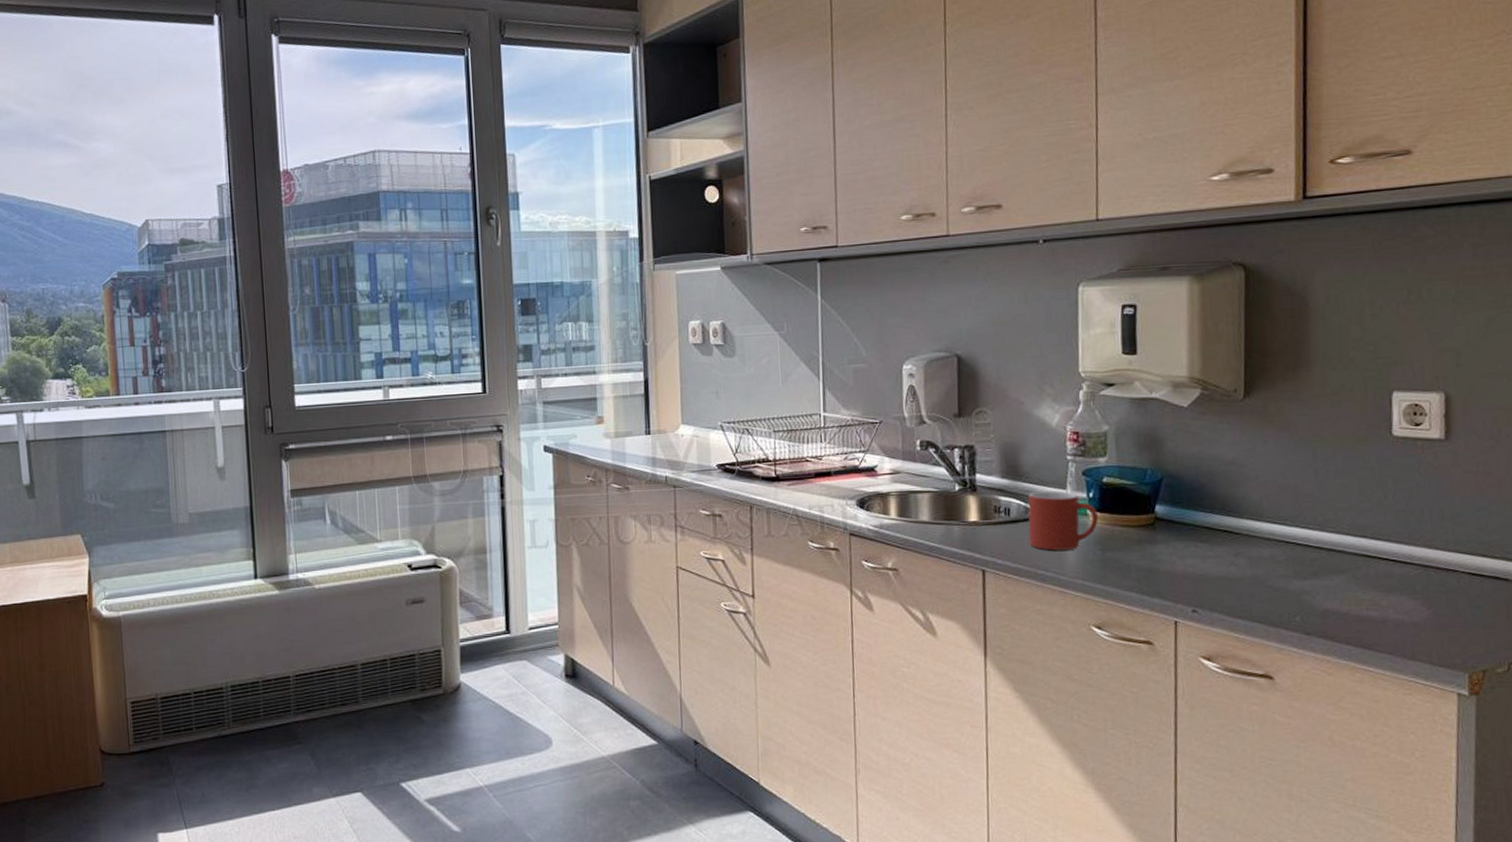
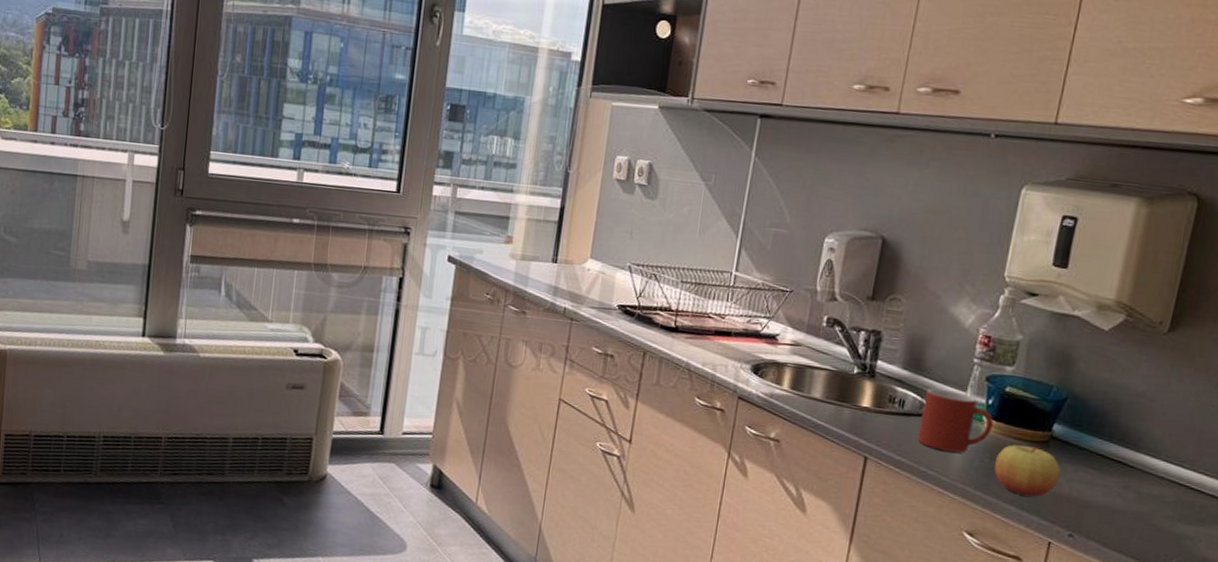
apple: none [1108,530,1172,580] -> present [994,444,1060,497]

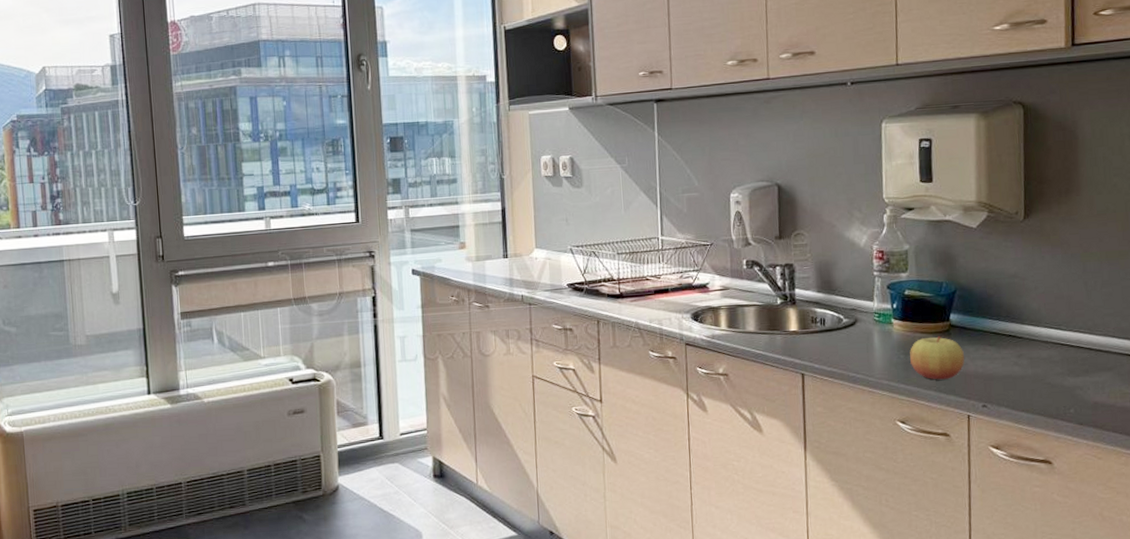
mug: present [917,388,993,453] -> none [840,302,901,356]

